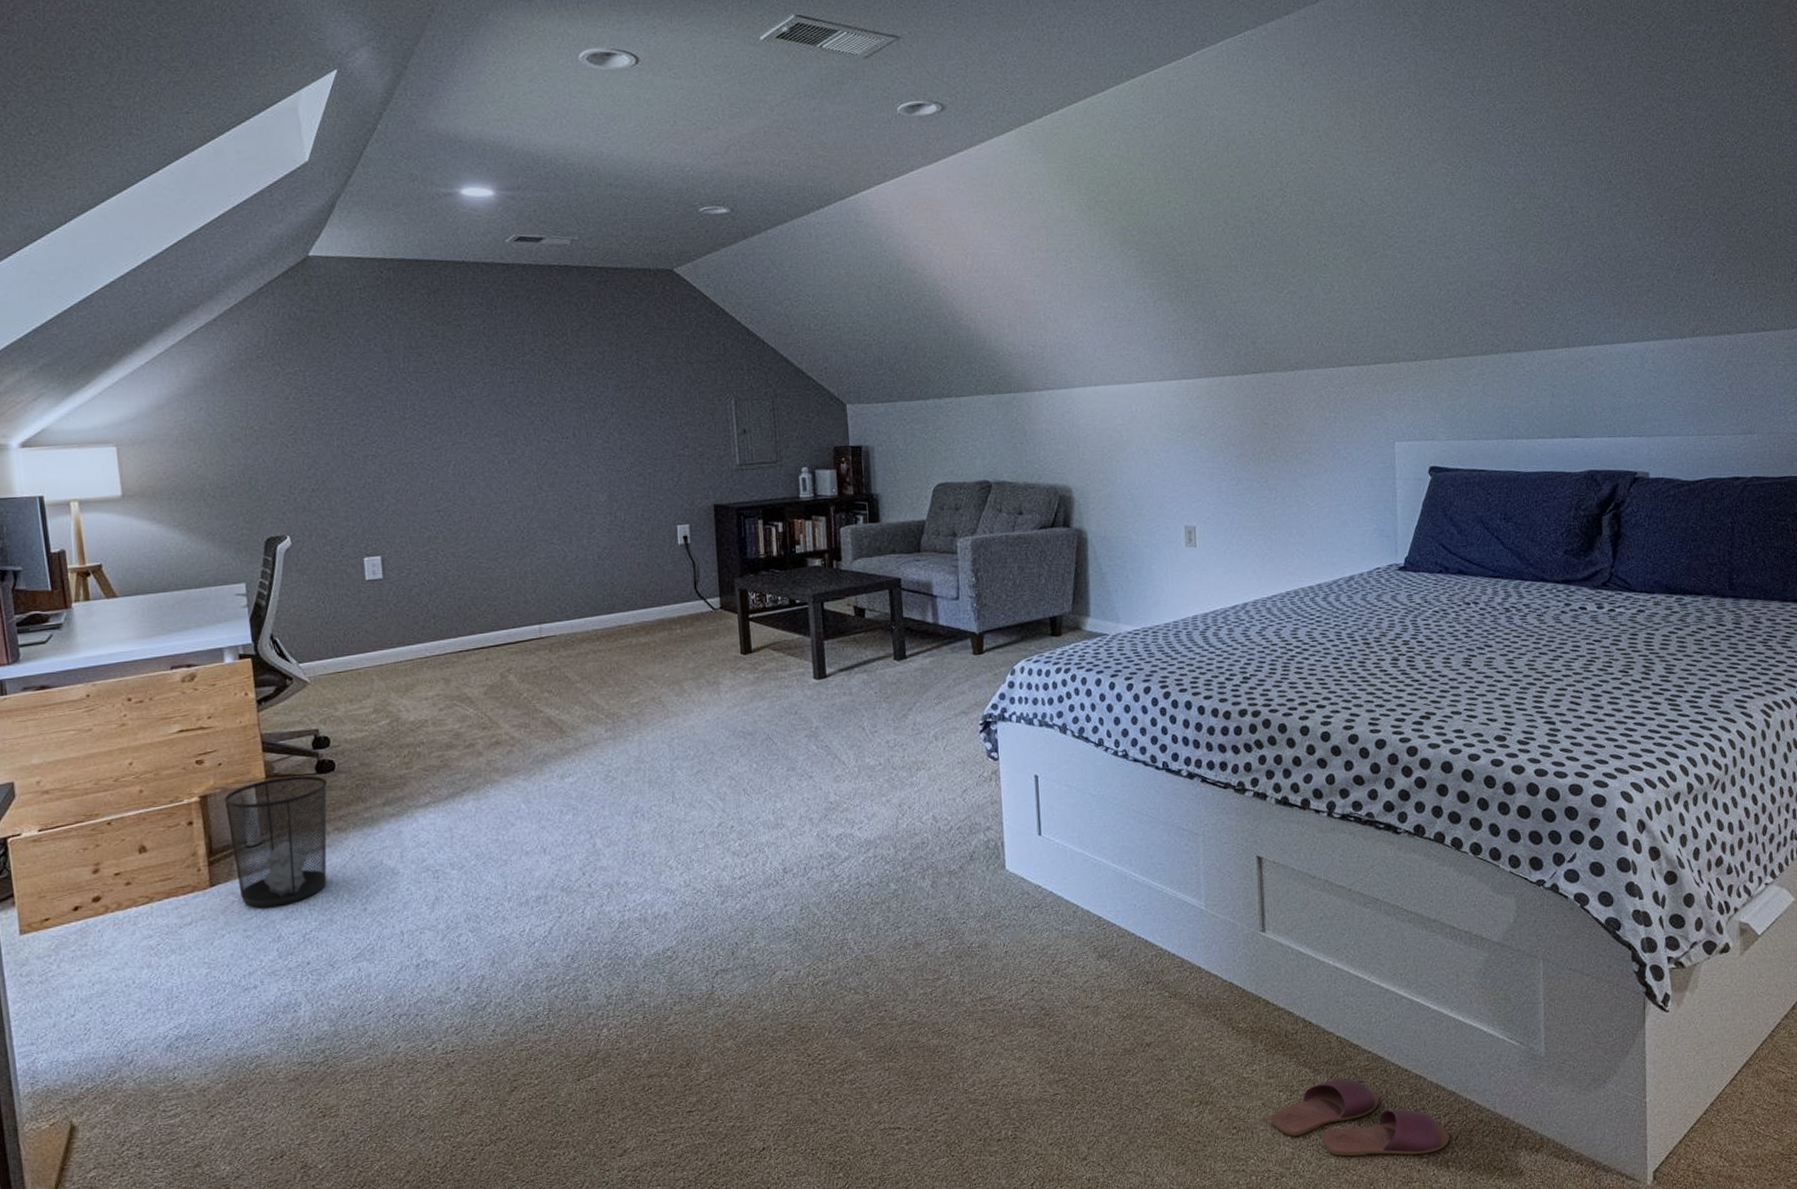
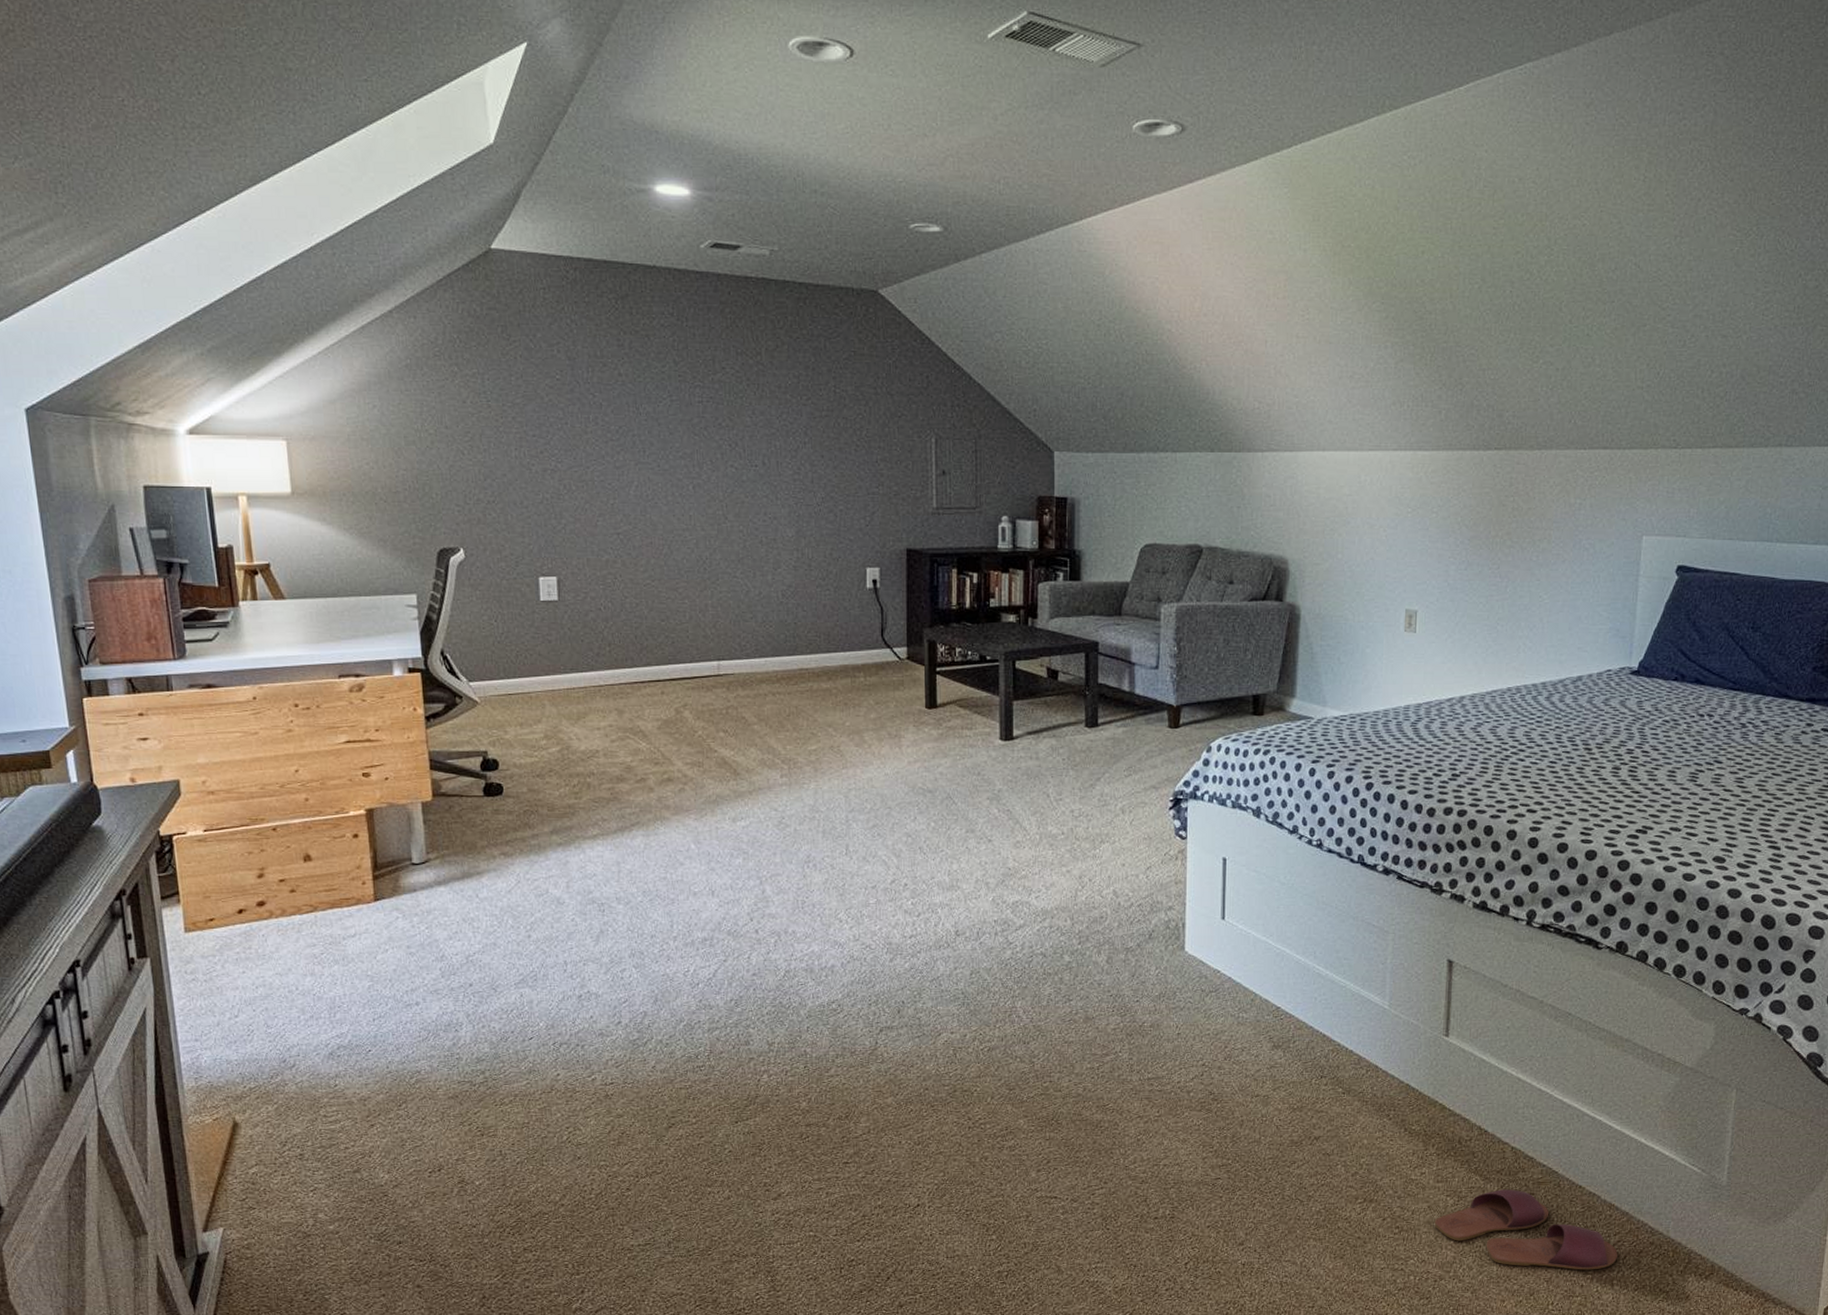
waste bin: present [223,775,328,908] -> none [389,797,495,926]

